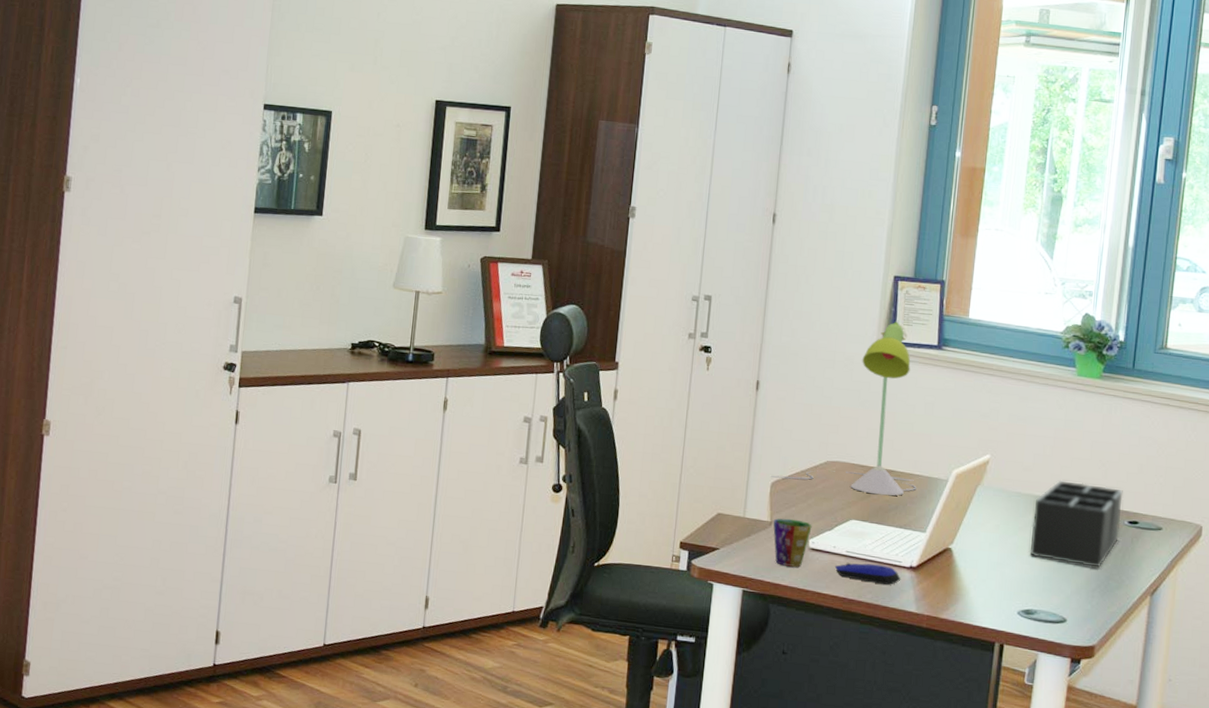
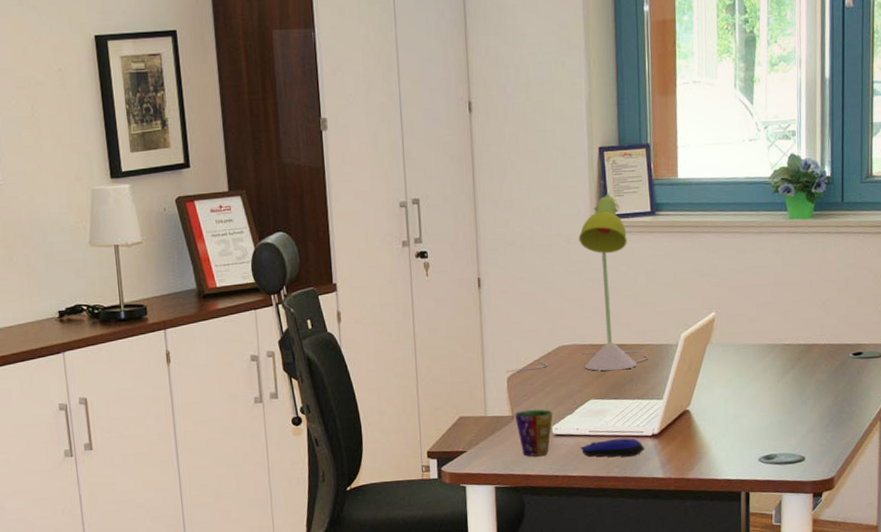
desk organizer: present [1029,480,1123,568] -> none [762,323,846,404]

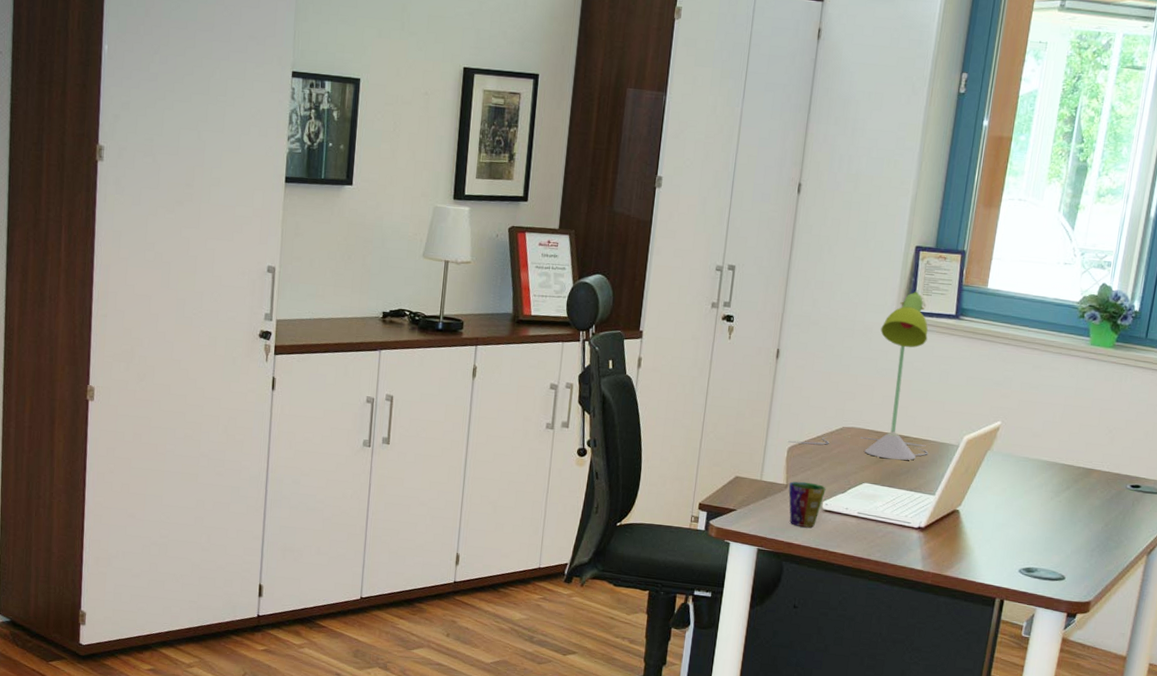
computer mouse: present [580,438,645,457] -> none [846,523,909,545]

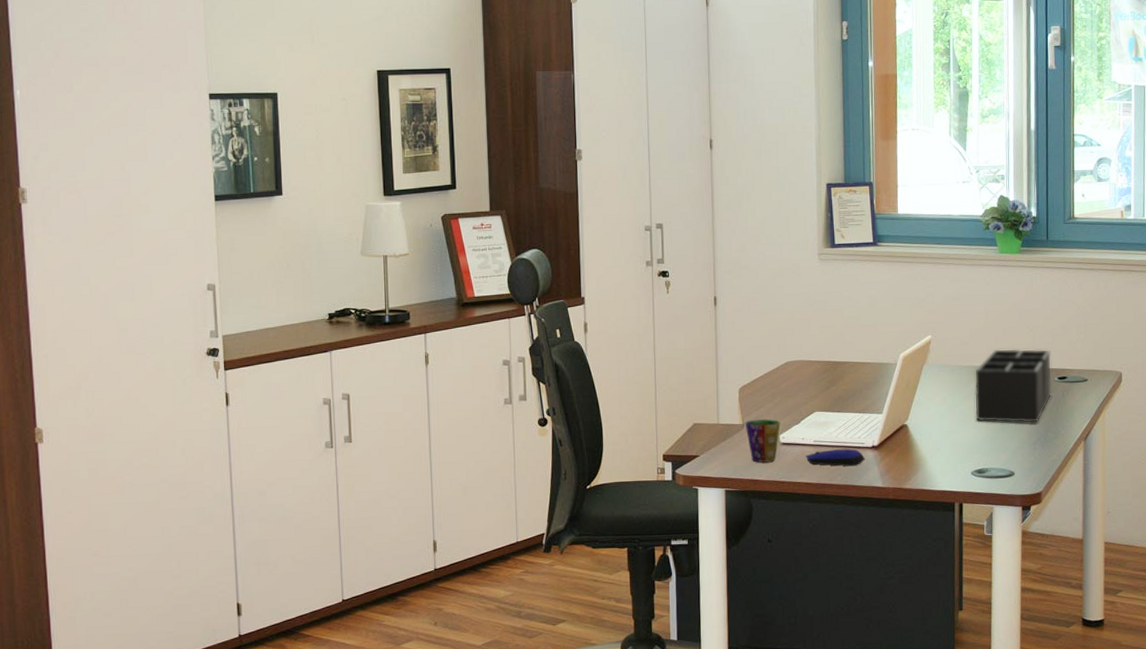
desk lamp: present [788,289,929,460] -> none [738,223,870,386]
computer mouse: none [846,523,909,545] -> present [805,449,866,467]
desk organizer: none [1033,446,1128,529] -> present [975,349,1052,423]

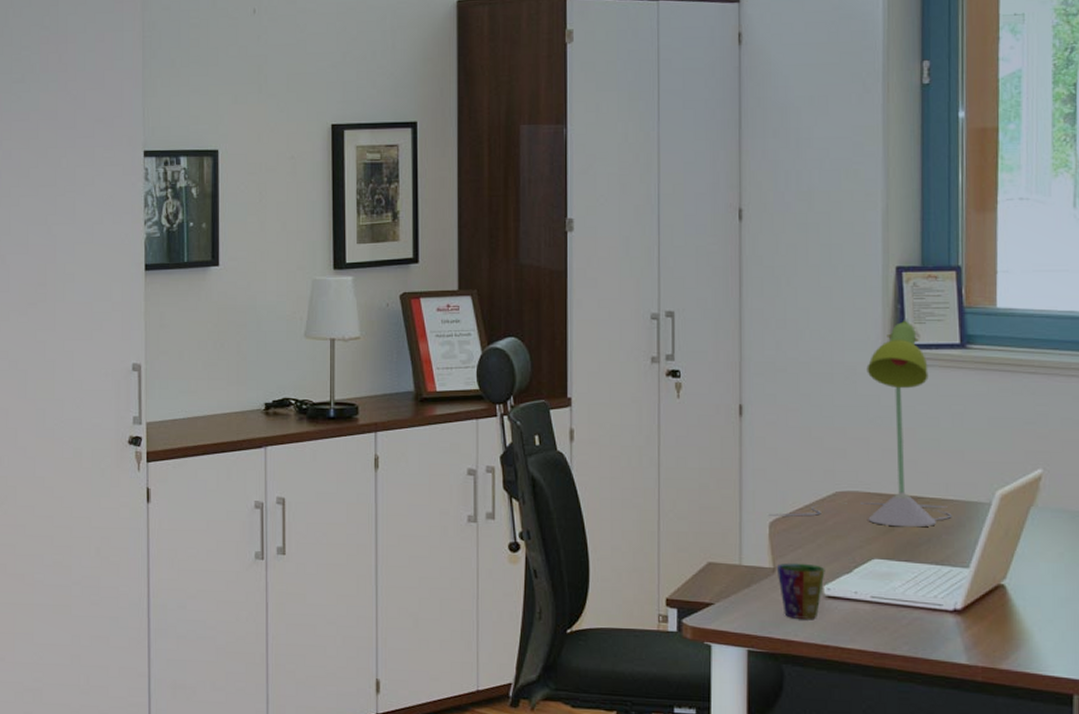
desk lamp: none [738,223,870,386] -> present [768,317,952,527]
computer mouse: present [805,449,866,467] -> none [858,609,944,634]

